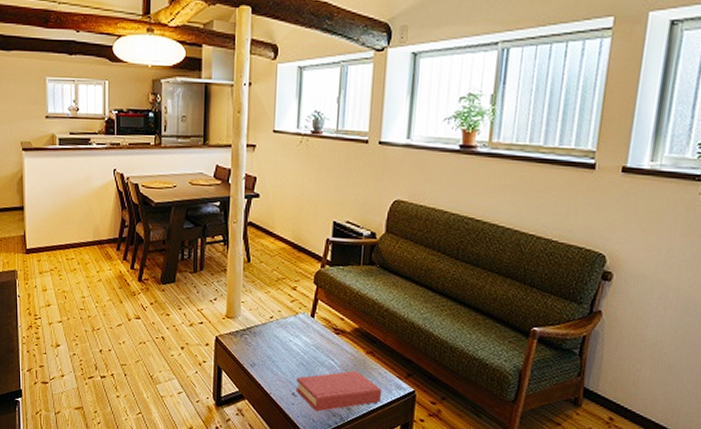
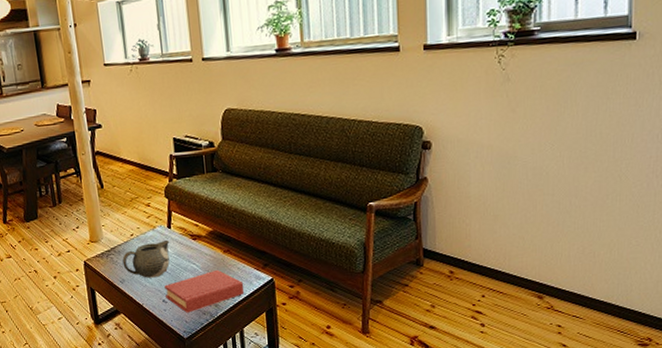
teapot: none [256,328,311,368] -> present [122,239,170,278]

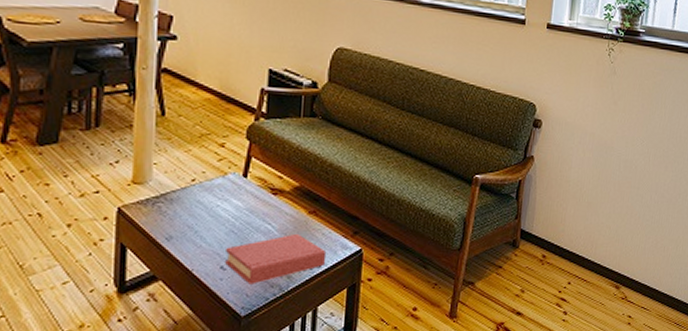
teapot: present [122,239,170,278] -> none [174,191,243,237]

